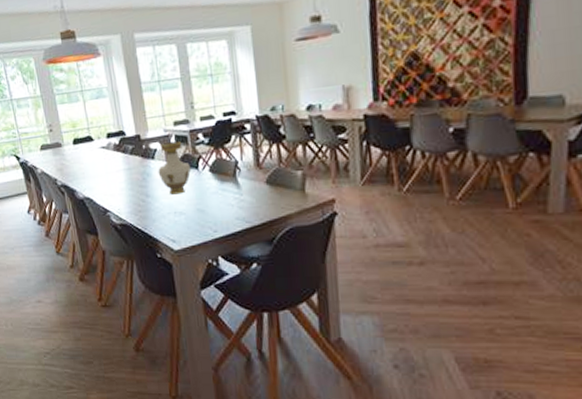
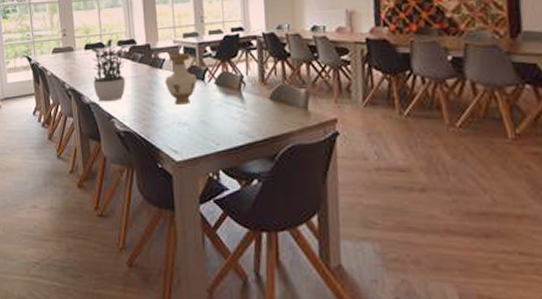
potted plant: none [79,132,118,197] -> present [90,39,127,102]

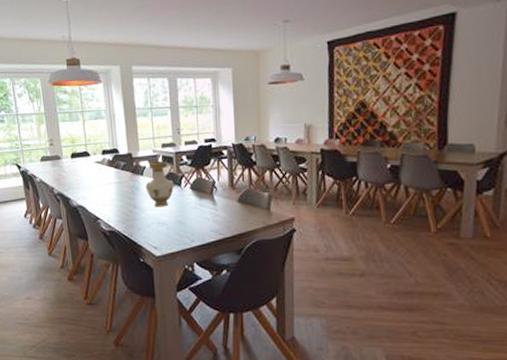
potted plant: present [90,39,127,102] -> none [76,148,111,205]

